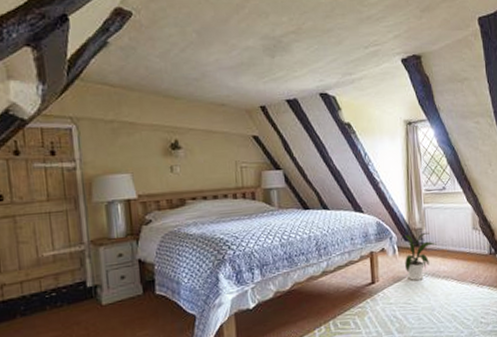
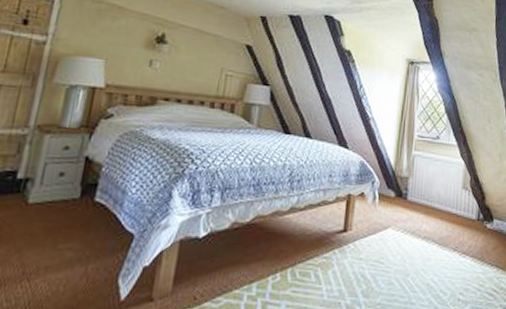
house plant: present [401,232,437,281] -> none [384,182,422,237]

